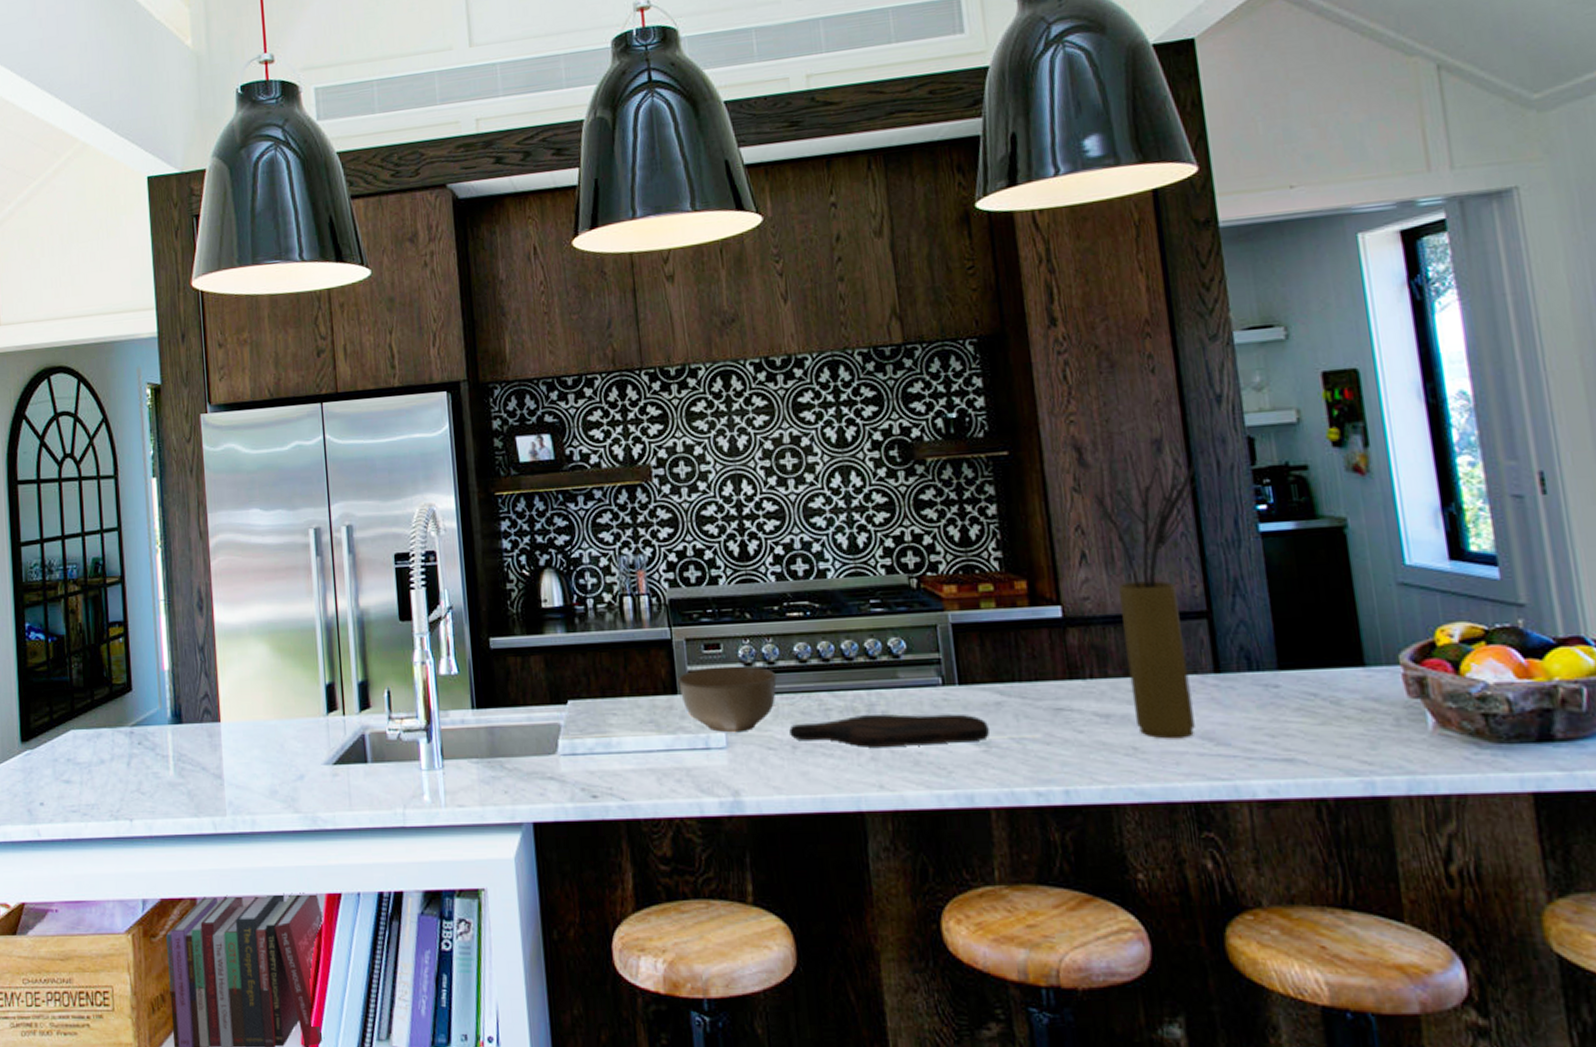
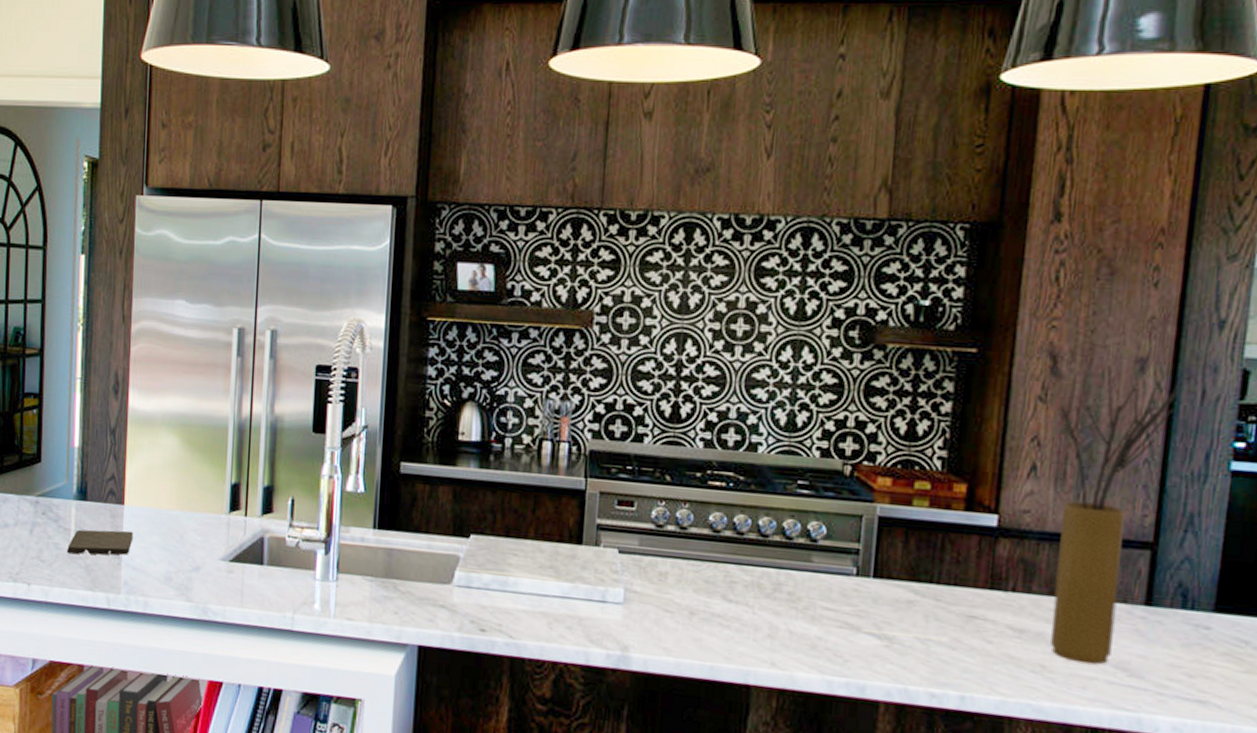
cutting board: none [167,748,233,782] -> present [67,529,134,555]
bowl: present [678,666,777,733] -> none [585,523,686,591]
cutting board: present [789,713,989,747] -> none [689,591,895,635]

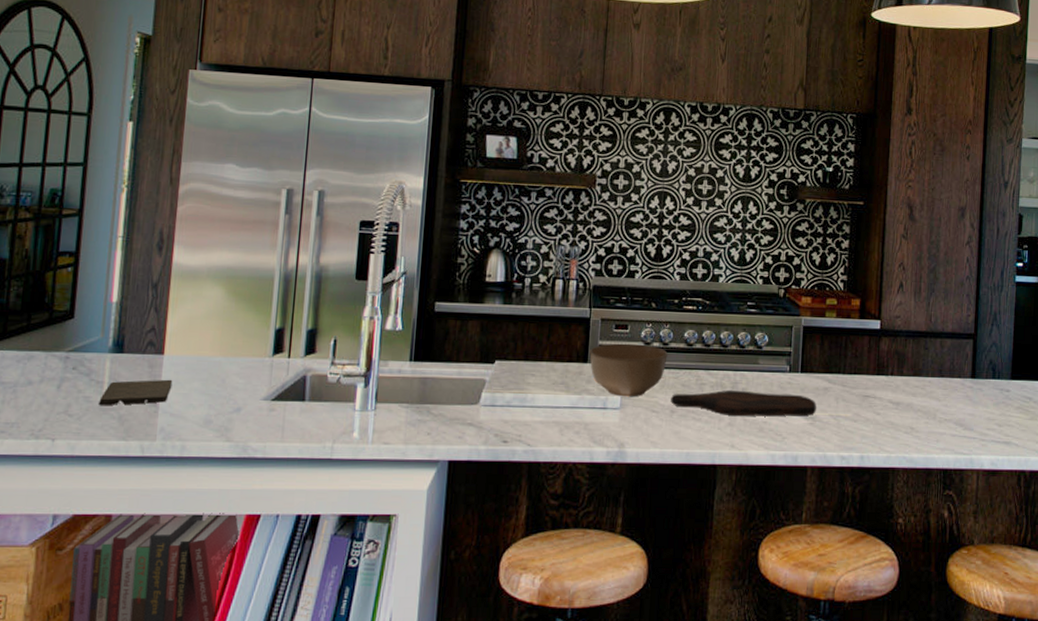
bowl: none [585,523,686,591] -> present [589,343,668,397]
cutting board: none [689,591,895,635] -> present [671,390,816,417]
vase: present [1050,365,1182,664] -> none [914,213,985,423]

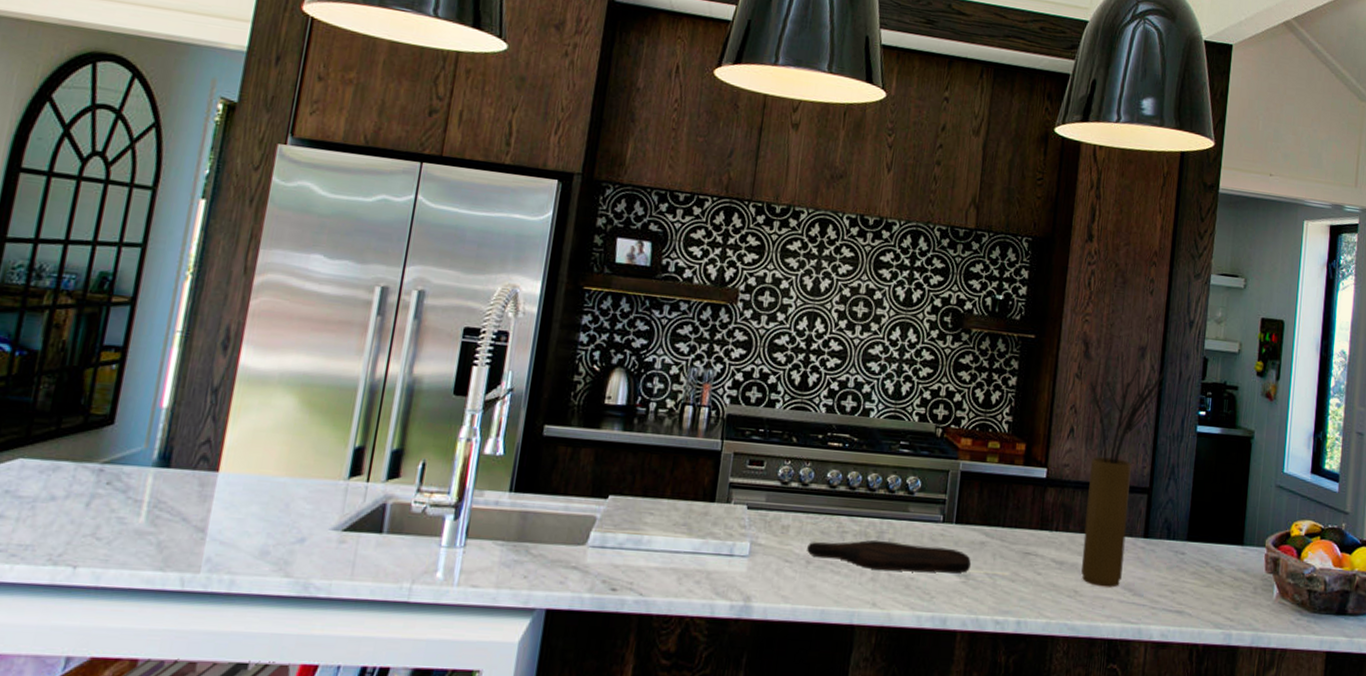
cutting board: present [99,379,173,406] -> none [134,500,227,530]
bowl: present [589,343,668,397] -> none [717,481,807,544]
vase: none [914,213,985,423] -> present [1081,352,1167,587]

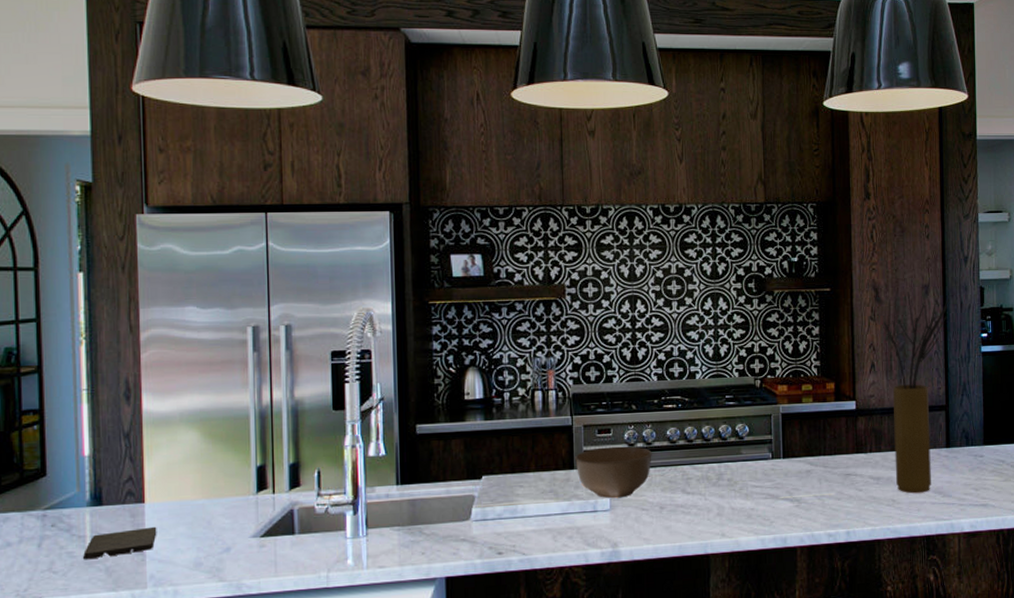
cutting board: none [134,500,227,530] -> present [83,526,157,560]
bowl: none [717,481,807,544] -> present [575,446,652,499]
cutting board: present [807,540,971,573] -> none [659,479,801,506]

